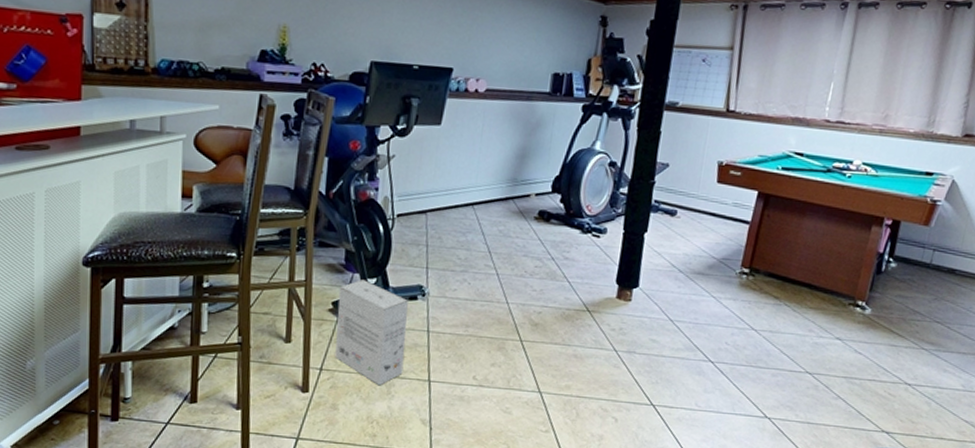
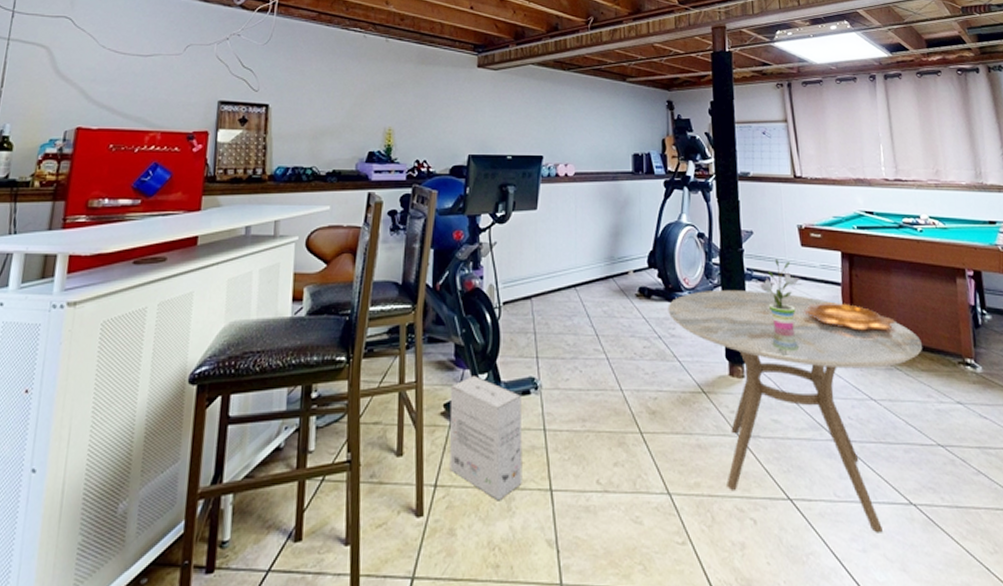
dining table: none [565,218,818,438] -> present [667,289,923,533]
potted plant: none [660,193,709,262] -> present [756,259,802,330]
decorative bowl: none [703,239,798,269] -> present [802,303,896,331]

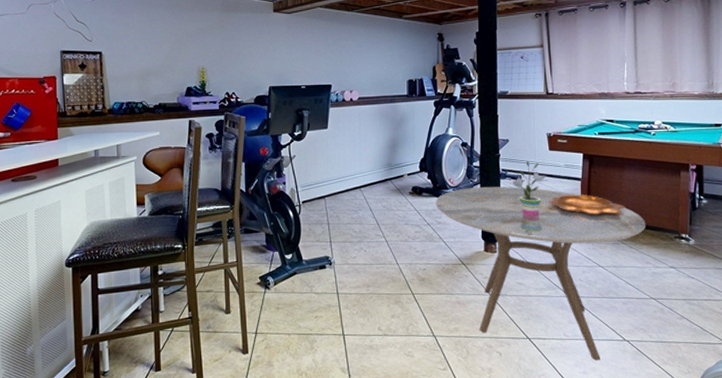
cardboard box: present [449,376,523,501] -> none [263,256,322,343]

